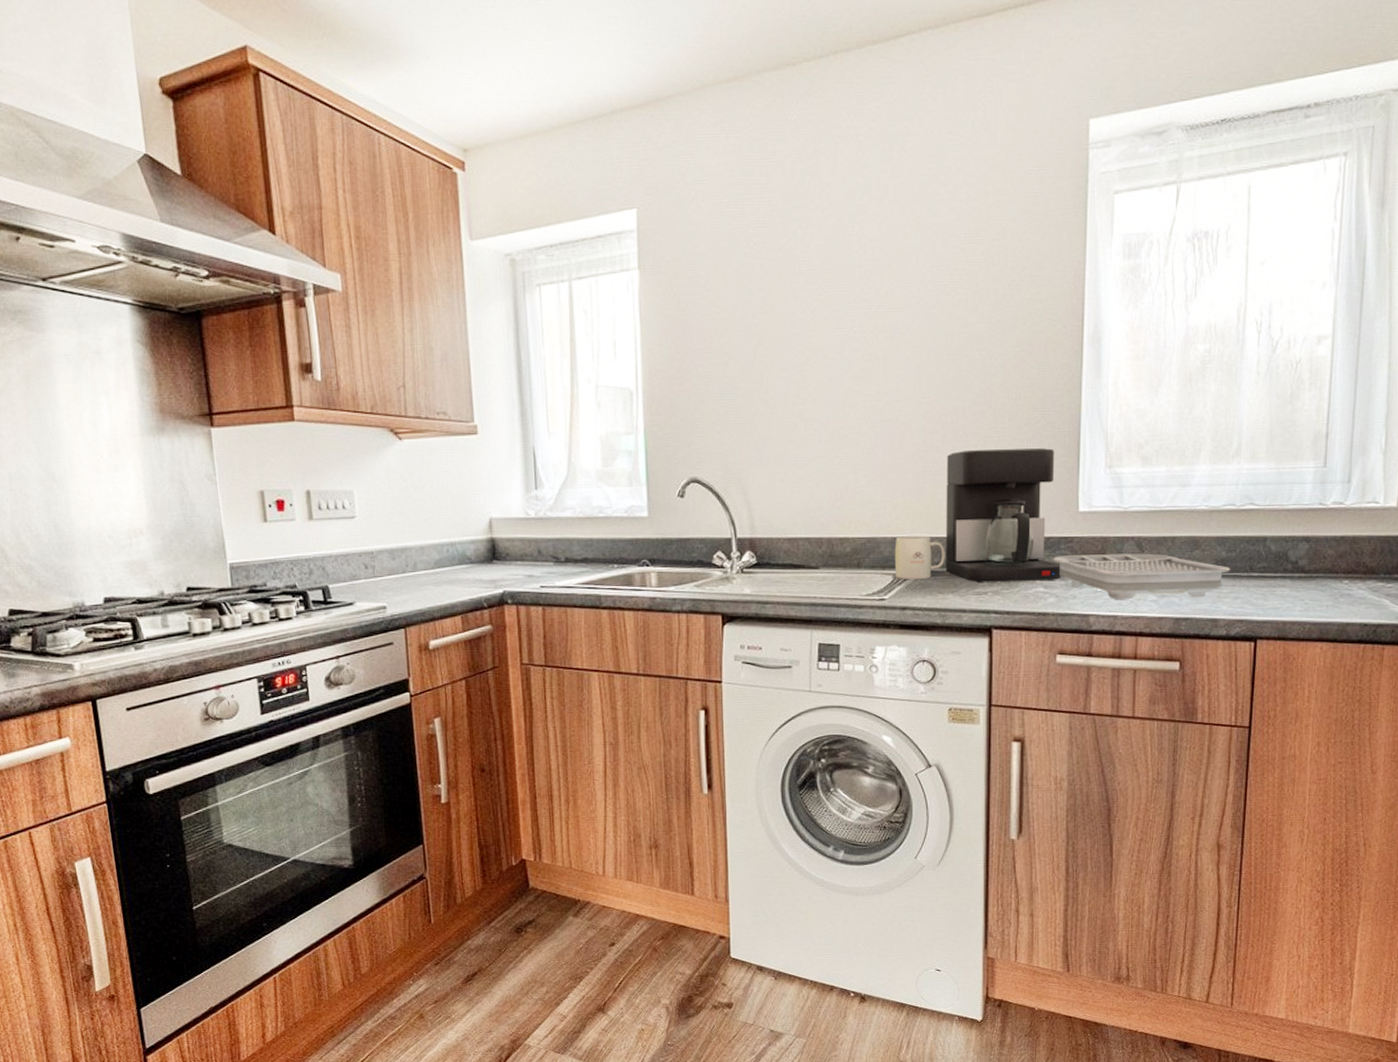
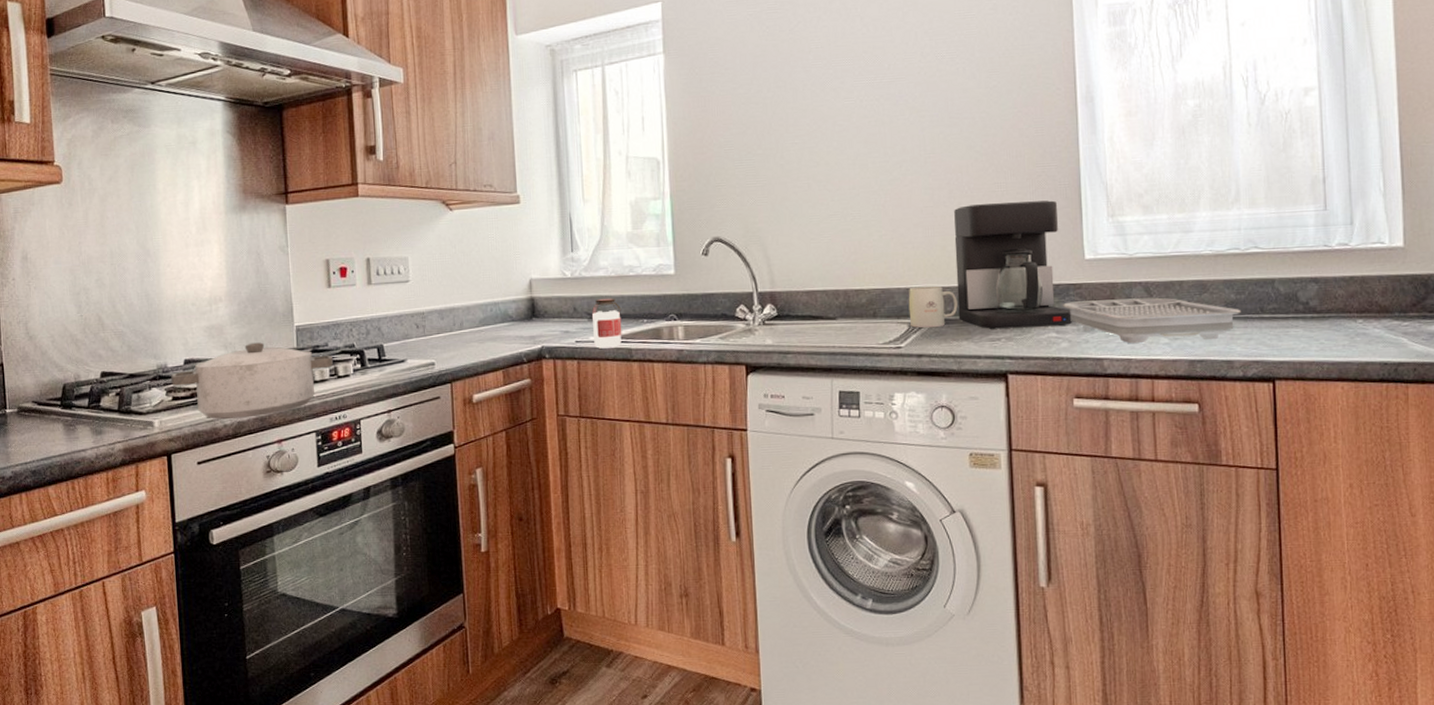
cooking pot: none [90,580,273,664] -> present [171,342,333,420]
jar: none [557,540,591,595] -> present [591,298,622,349]

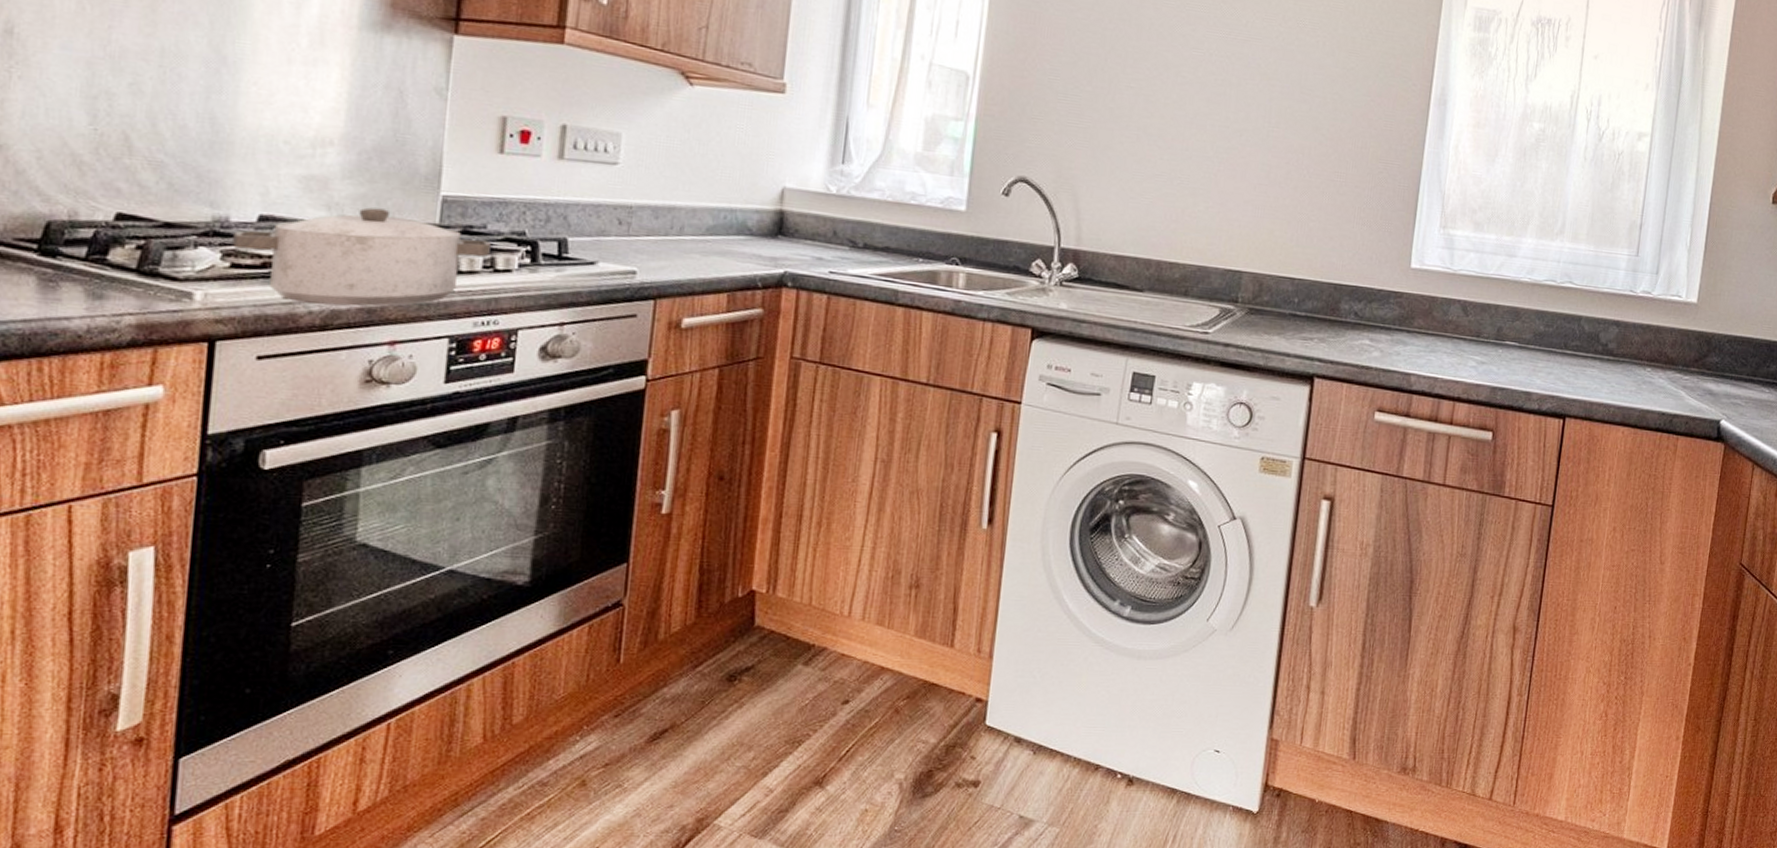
jar: present [591,298,622,349] -> none [852,225,893,287]
mug: present [908,285,958,329] -> none [1222,269,1277,318]
coffee maker: present [954,200,1072,330] -> none [1274,190,1393,335]
dish rack: present [1062,298,1242,344] -> none [1380,310,1547,370]

